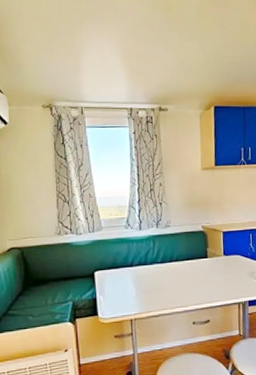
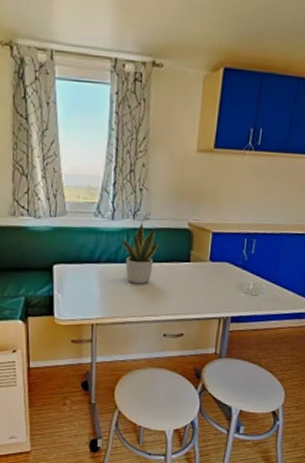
potted plant: none [148,229,180,281] -> present [121,222,159,284]

